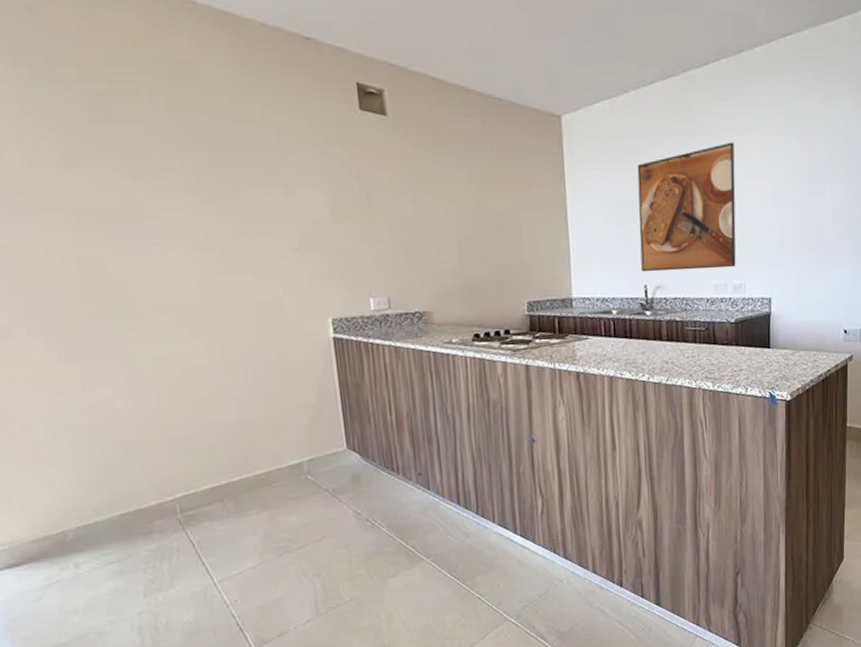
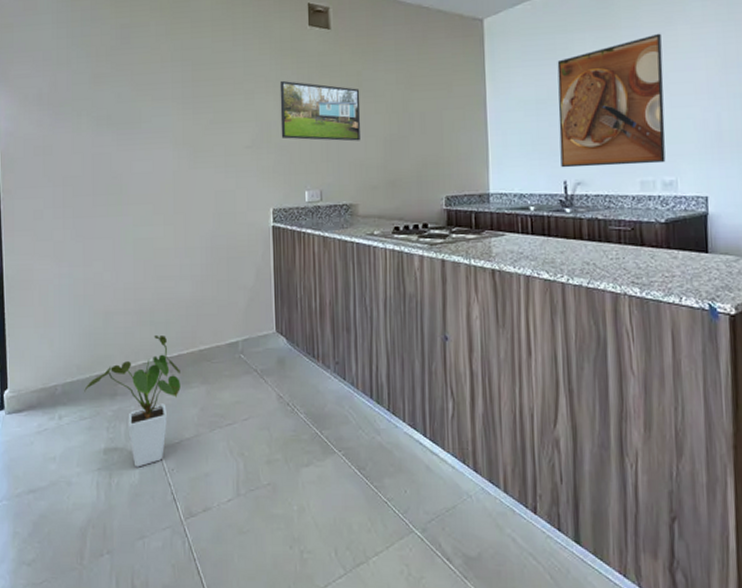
house plant: none [106,463,236,605] -> present [84,334,181,467]
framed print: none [328,172,431,244] -> present [279,80,361,141]

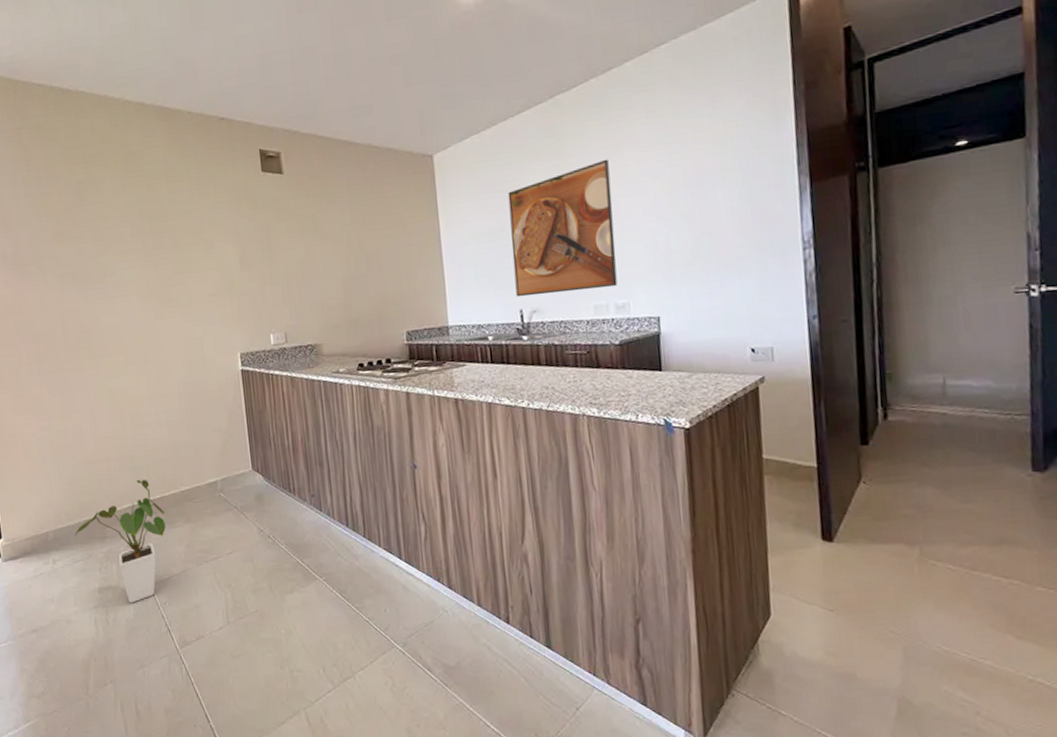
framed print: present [279,80,361,141] -> none [237,227,320,285]

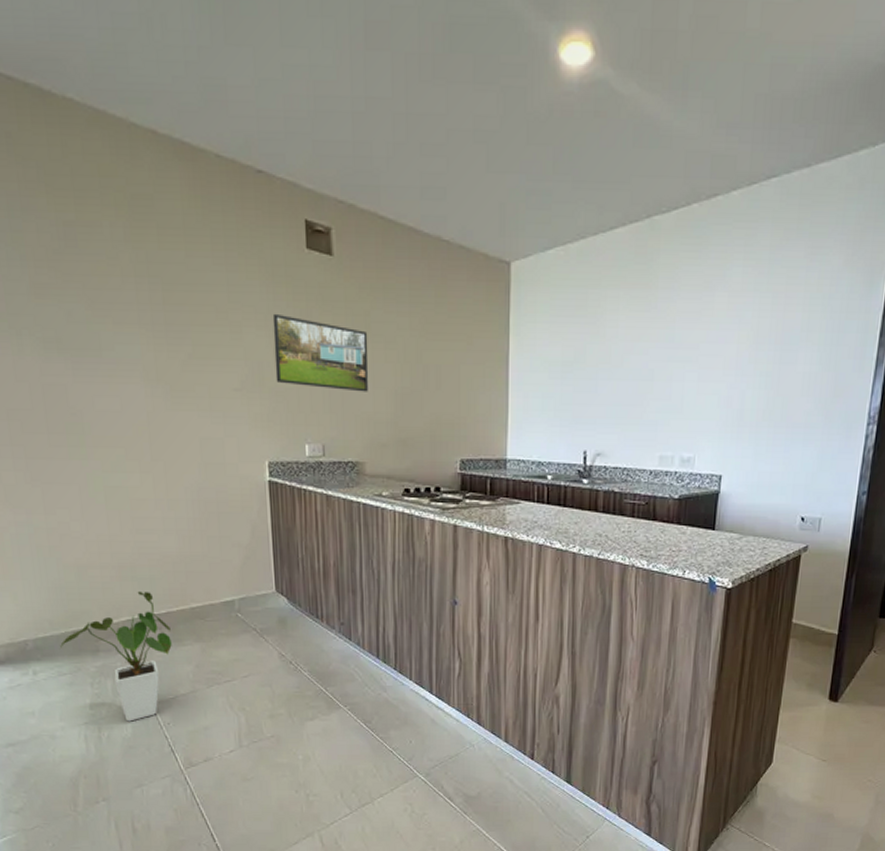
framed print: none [237,227,320,285] -> present [272,313,369,392]
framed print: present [507,159,618,297] -> none [582,298,698,439]

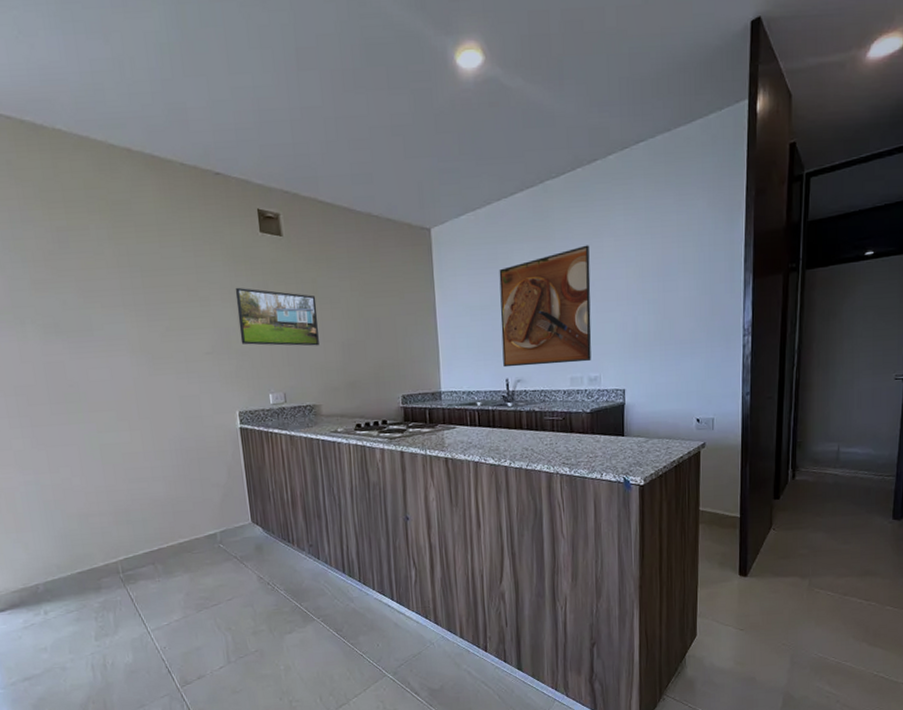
house plant: present [60,591,172,722] -> none [67,532,165,649]
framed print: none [582,298,698,439] -> present [499,245,592,368]

